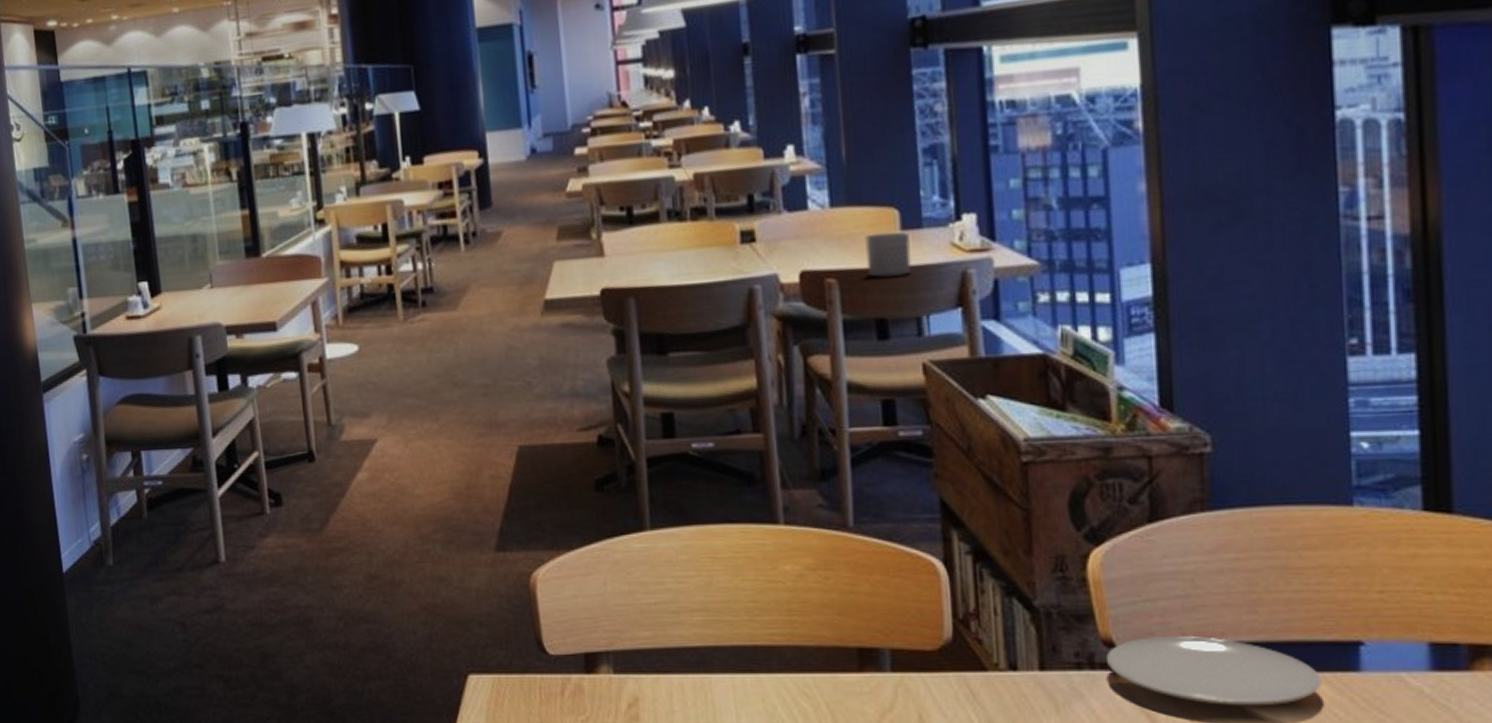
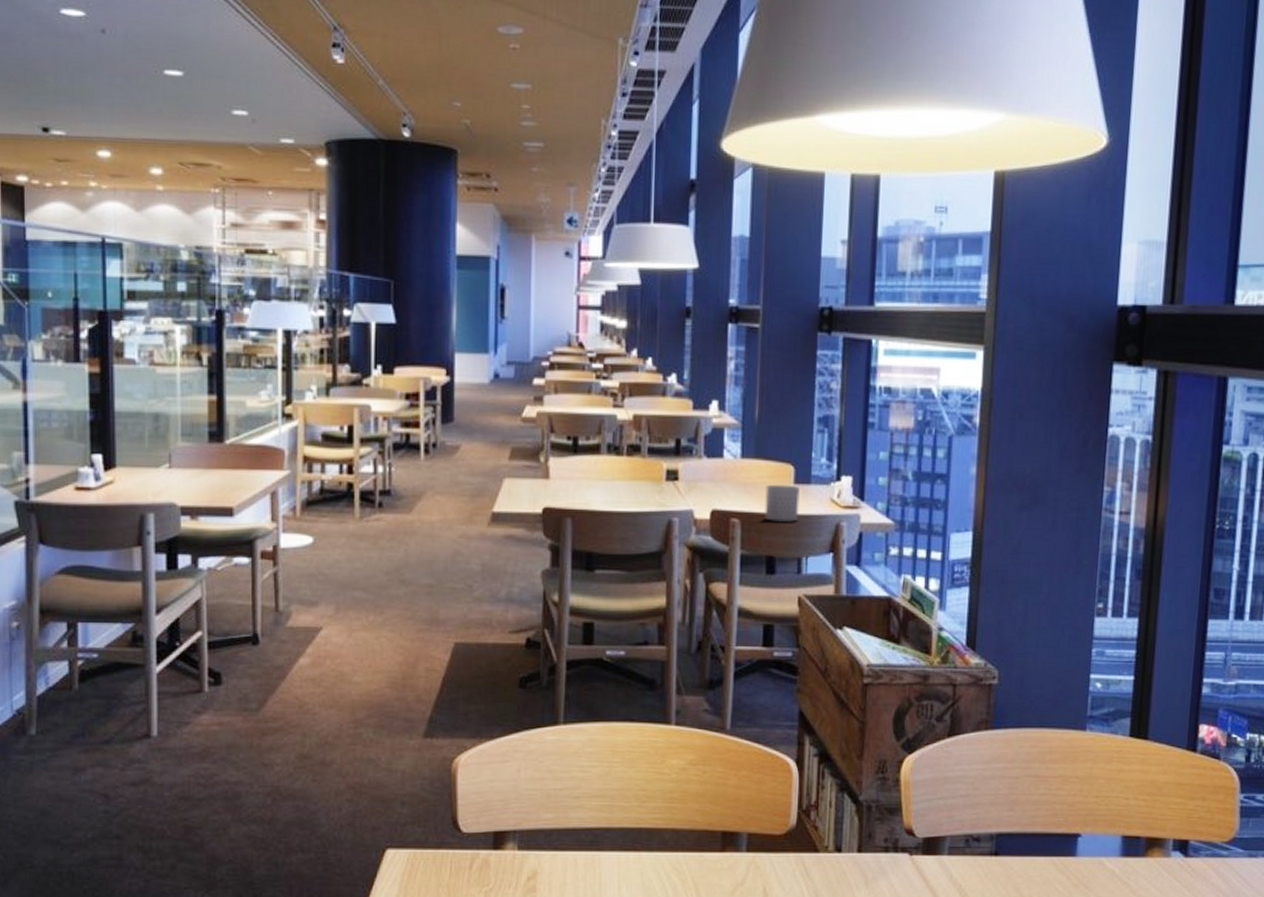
plate: present [1105,636,1322,707] -> none [906,827,1051,883]

